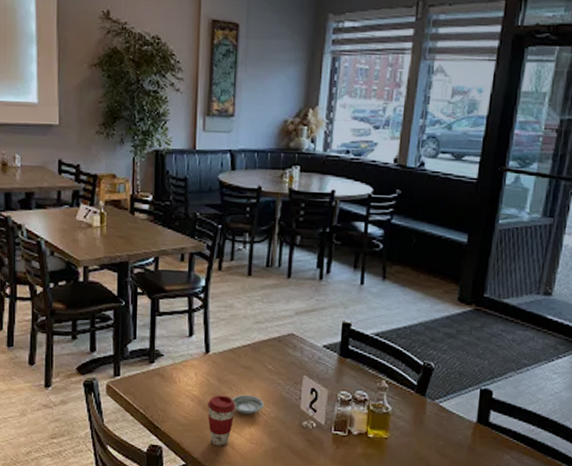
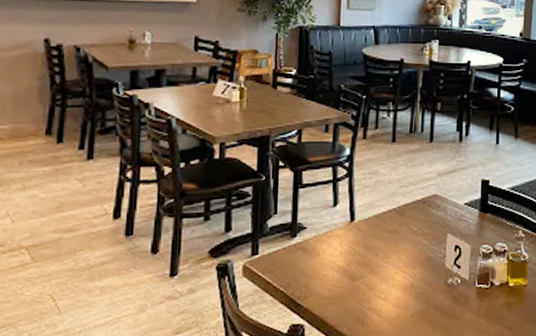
coffee cup: present [207,395,236,446] -> none [352,262,383,316]
saucer: present [232,395,264,415] -> none [378,259,410,279]

